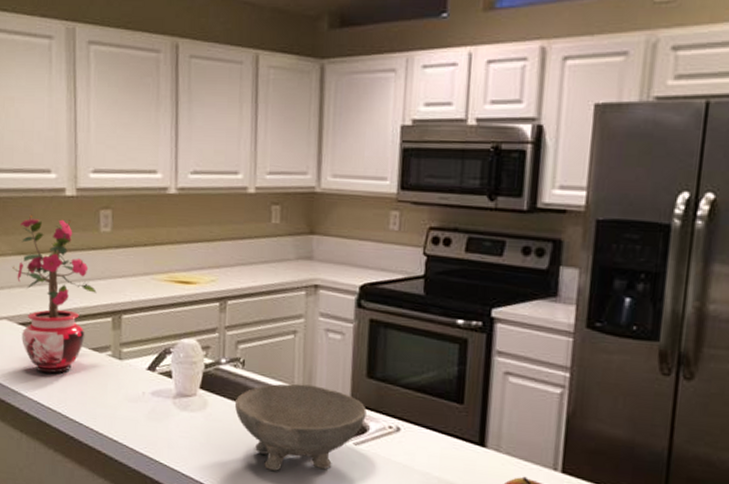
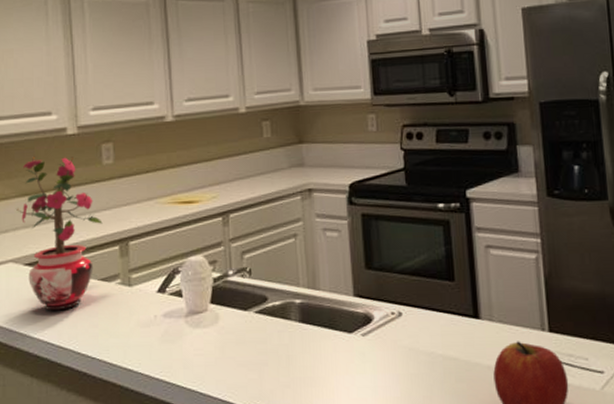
bowl: present [234,383,367,471] -> none [245,284,370,375]

